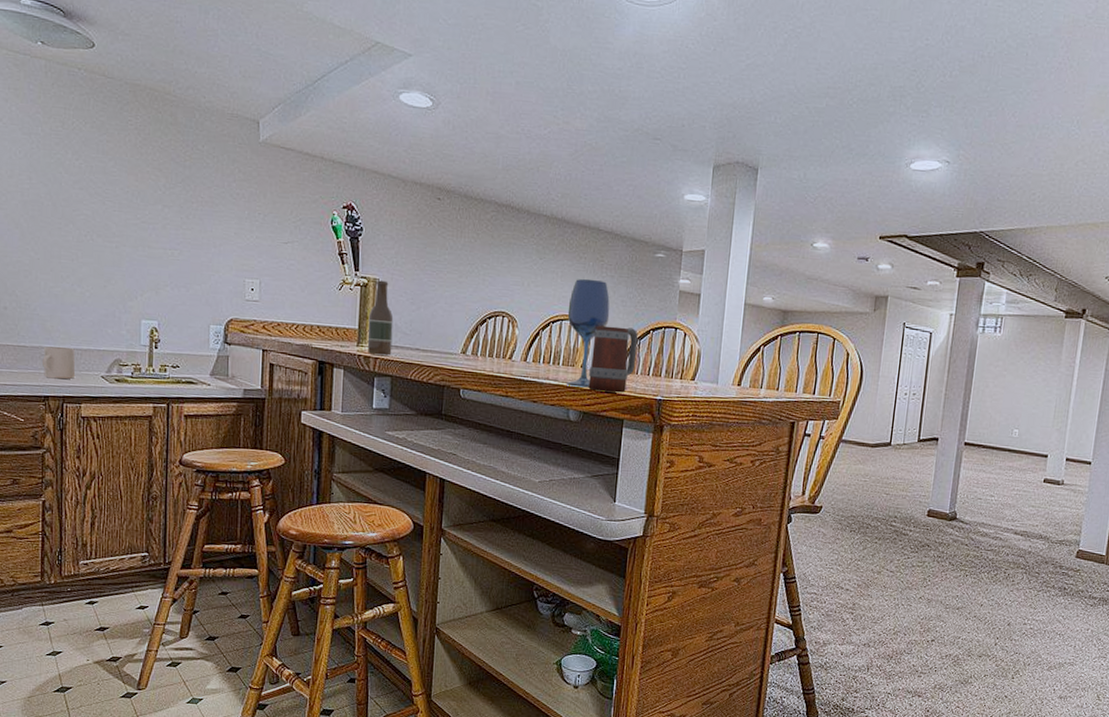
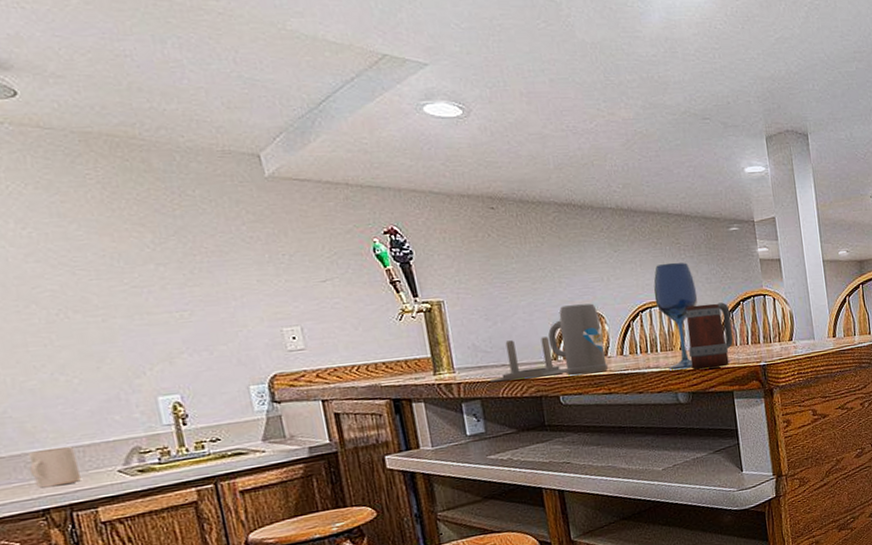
beer bottle: present [367,280,394,356] -> none [440,301,476,381]
napkin holder: none [403,327,473,368] -> present [490,336,568,383]
beer mug: none [461,303,513,375] -> present [548,303,609,376]

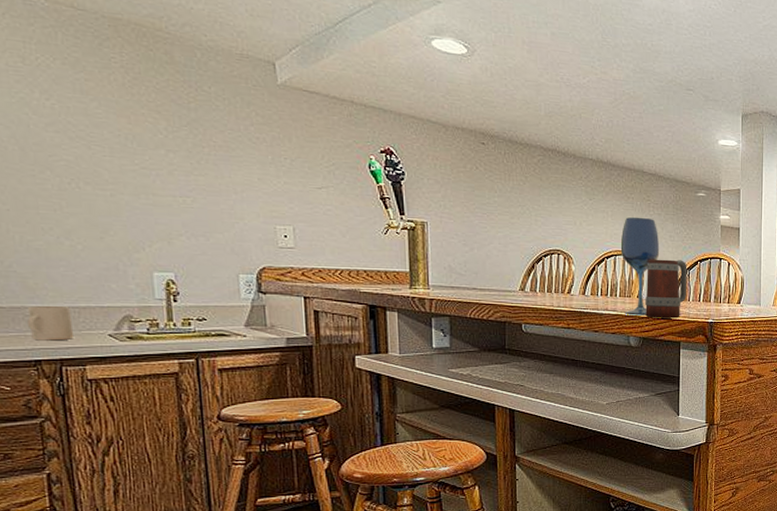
napkin holder: present [490,336,568,383] -> none [461,267,532,305]
beer mug: present [548,303,609,376] -> none [518,242,570,308]

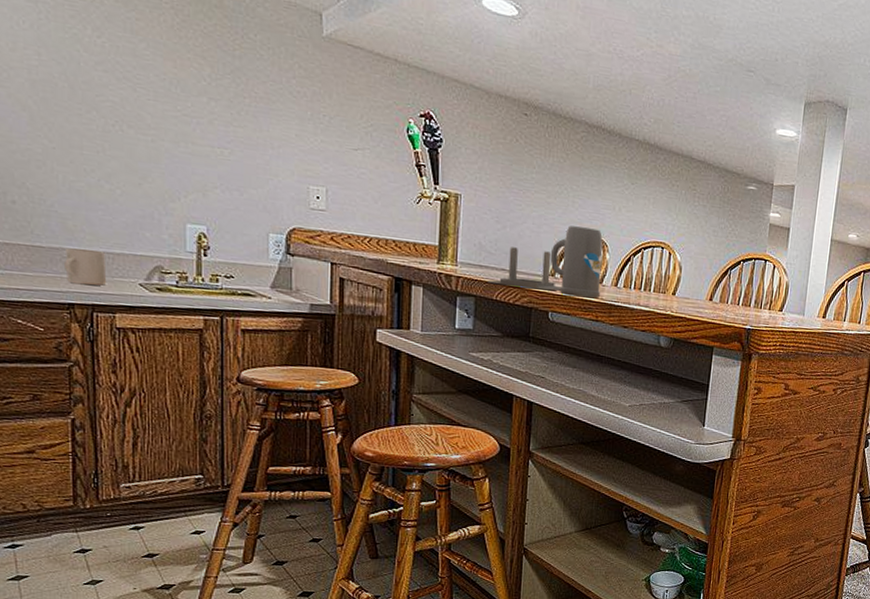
napkin holder: none [461,267,532,305] -> present [488,247,562,291]
beer mug: none [518,242,570,308] -> present [550,225,603,299]
wineglass: present [620,217,660,316] -> none [657,206,702,315]
beer mug: present [645,259,687,319] -> none [679,253,729,322]

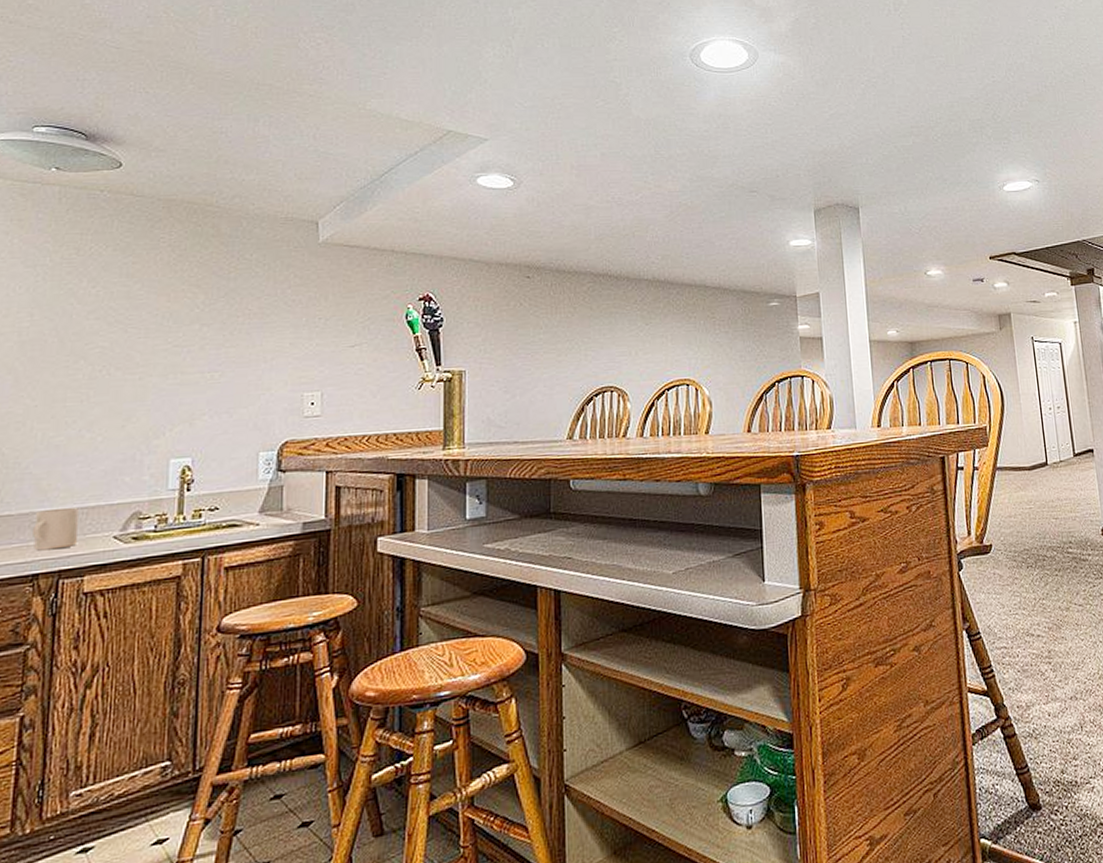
napkin holder: present [488,247,562,291] -> none [500,413,582,461]
beer mug: present [550,225,603,299] -> none [566,379,626,458]

